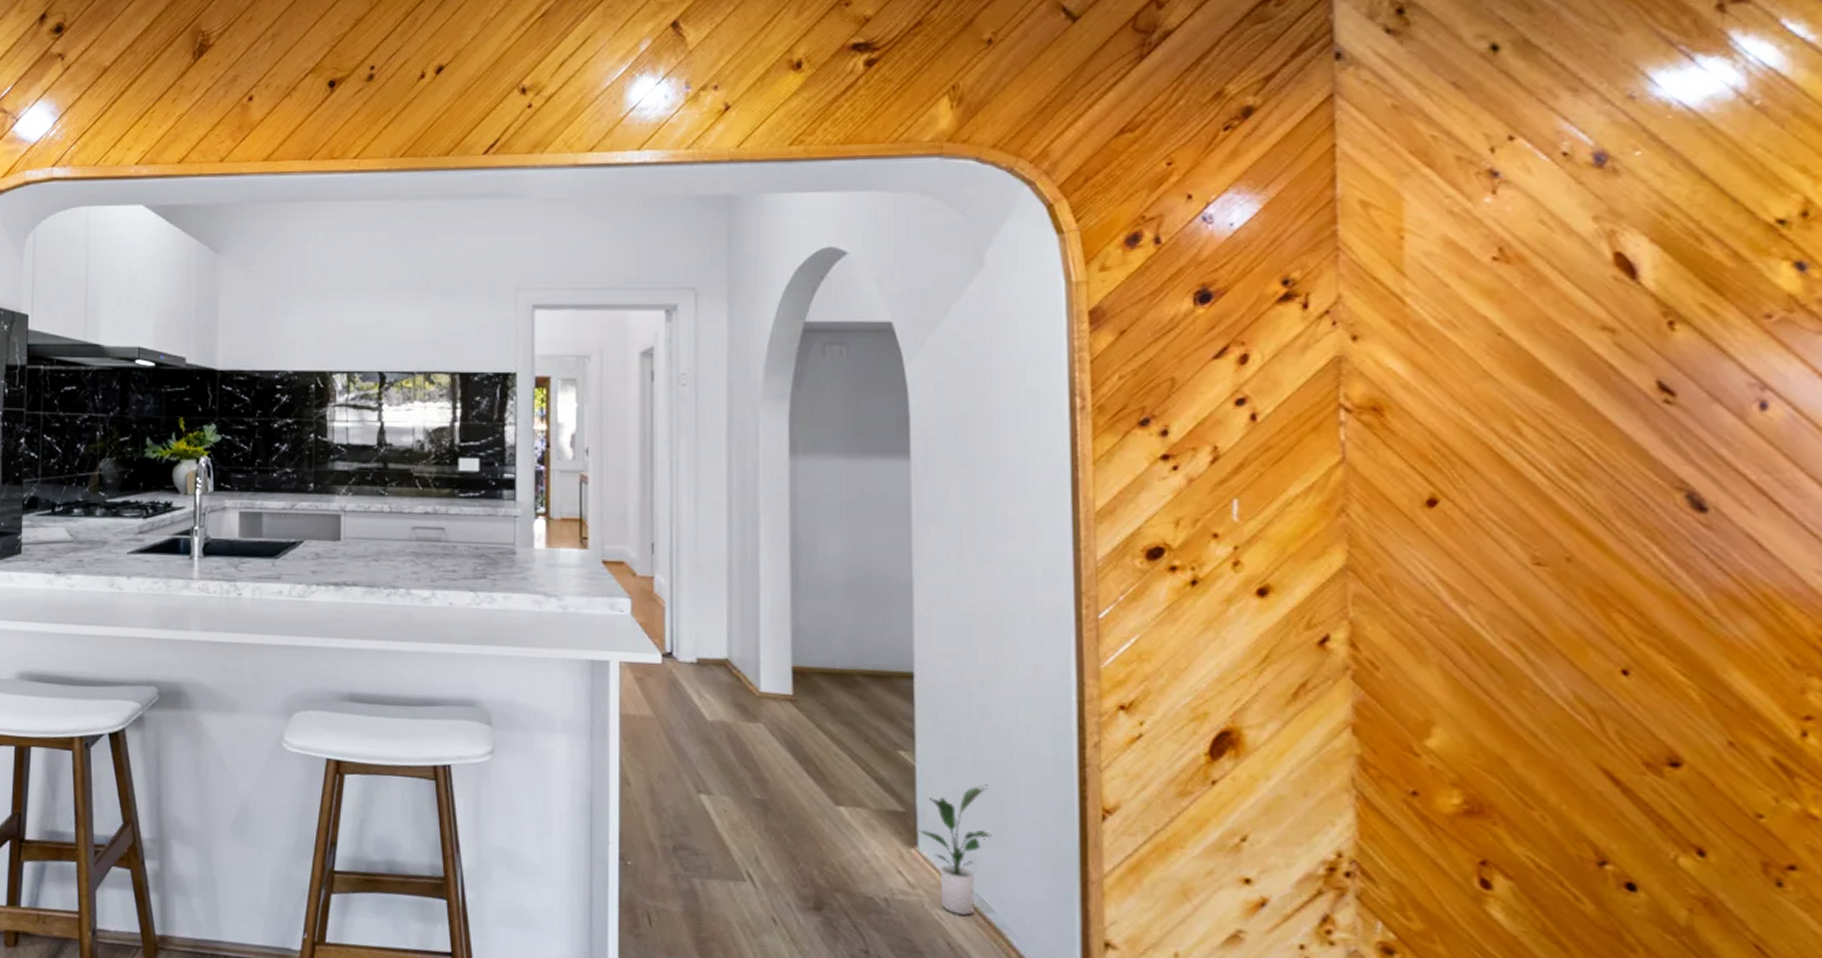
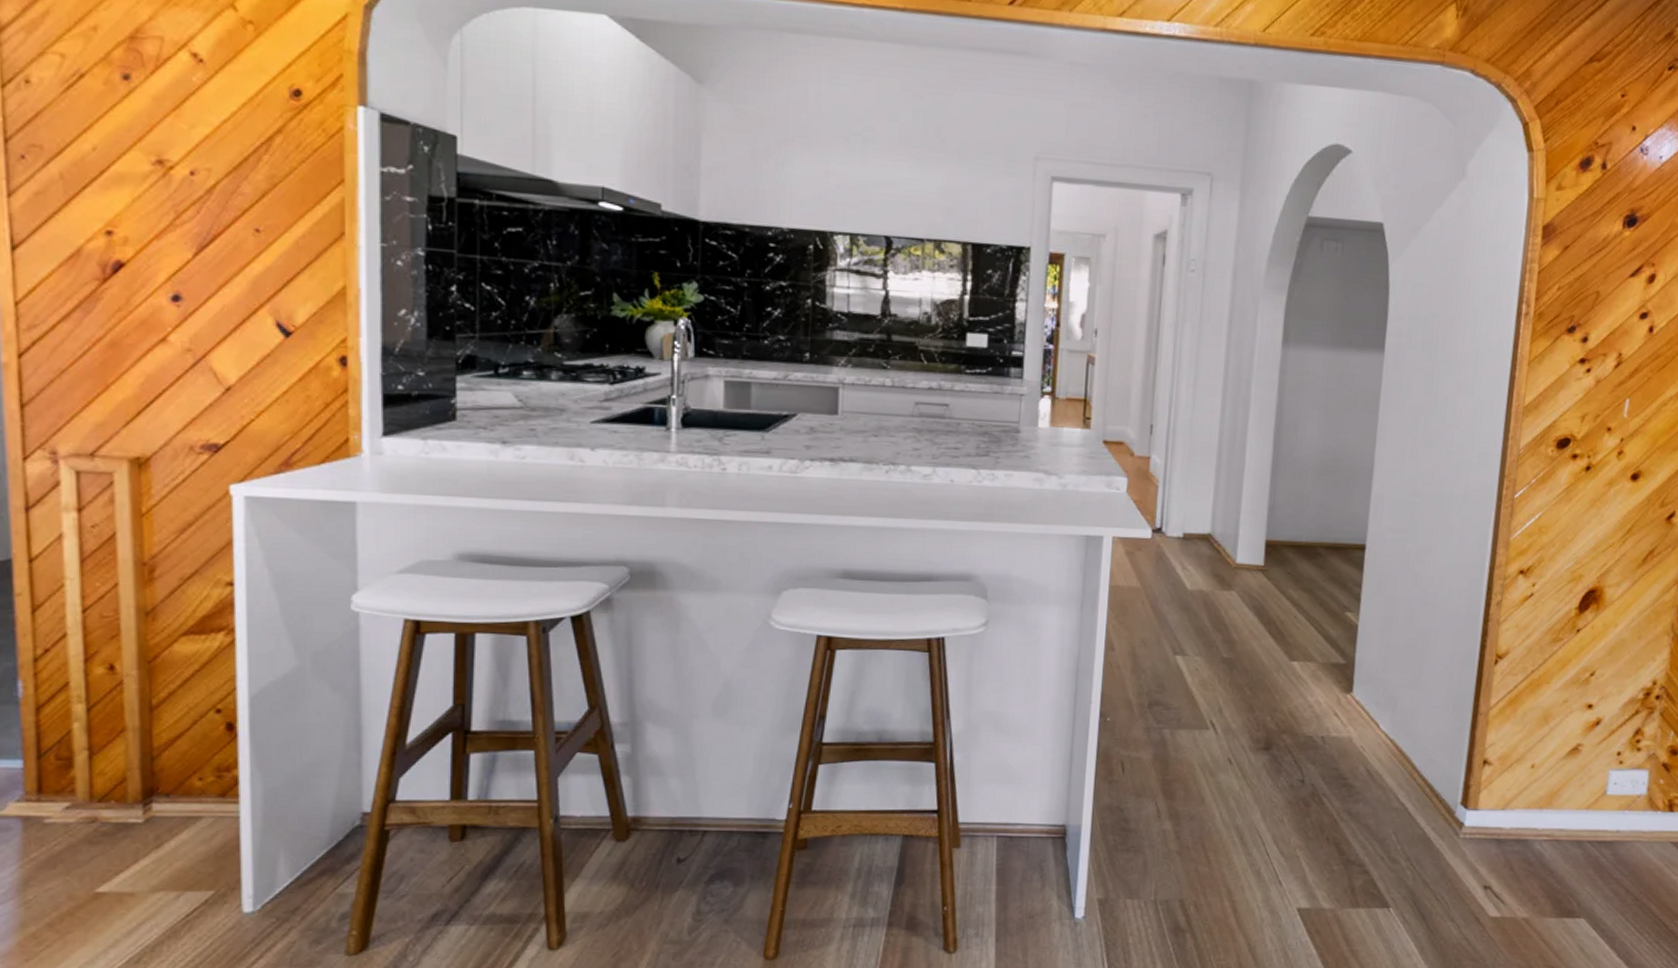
potted plant: present [919,784,992,915] -> none [1355,638,1413,746]

